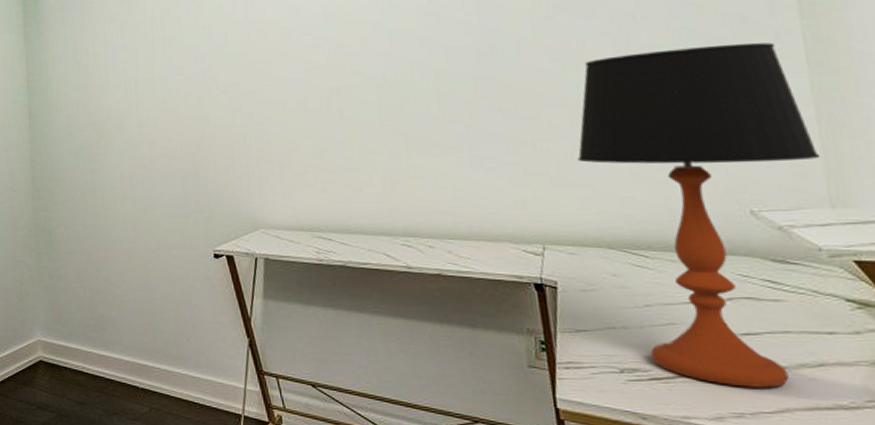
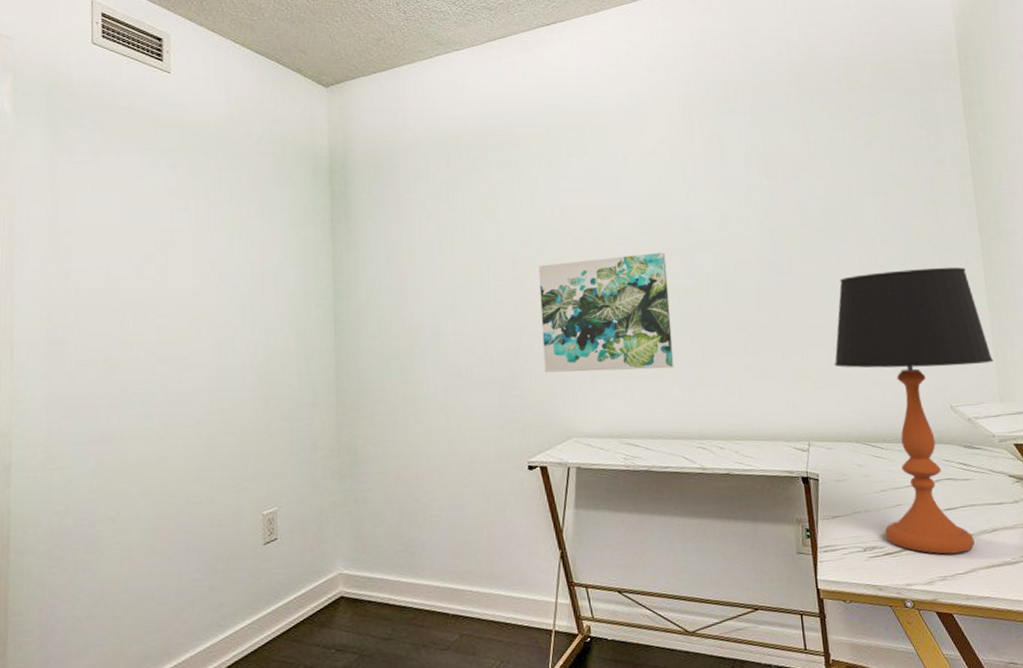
wall art: none [221,40,373,164] -> present [538,252,674,373]

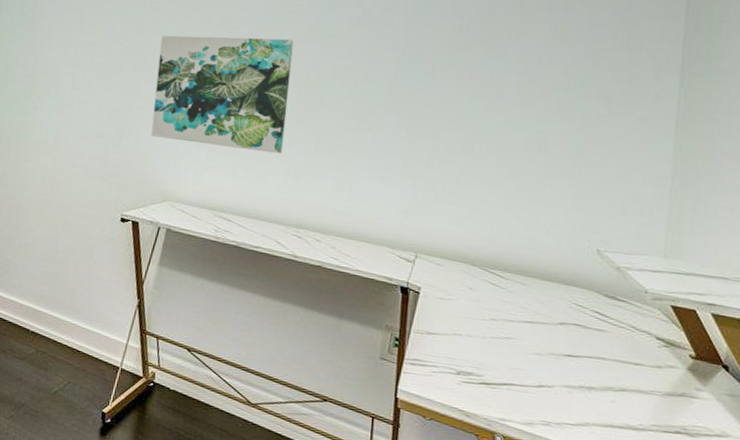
table lamp: present [834,267,993,555] -> none [462,93,666,404]

